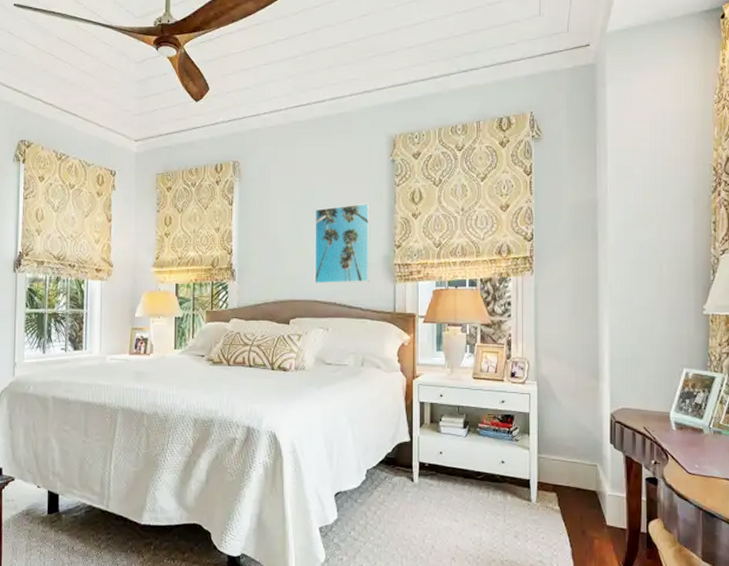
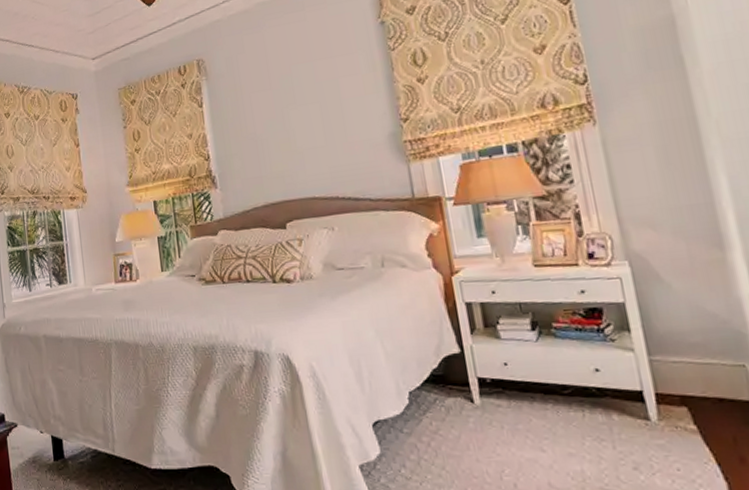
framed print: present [314,203,371,284] -> none [297,76,377,179]

